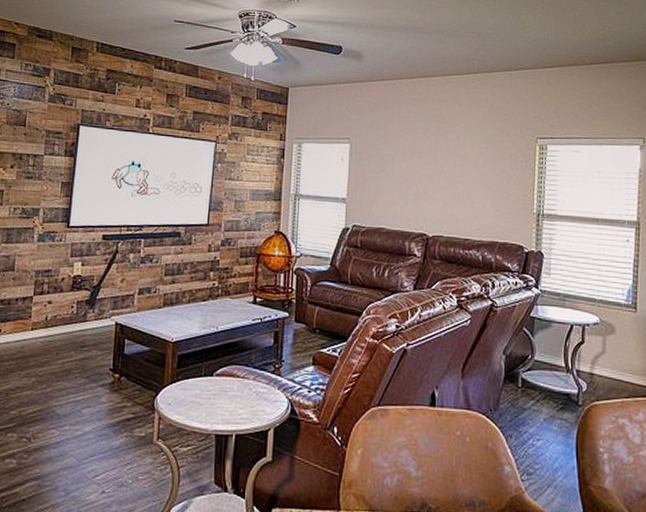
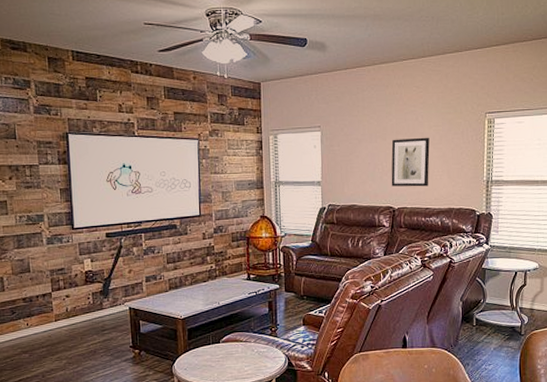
wall art: none [426,158,472,214] -> present [391,137,430,187]

